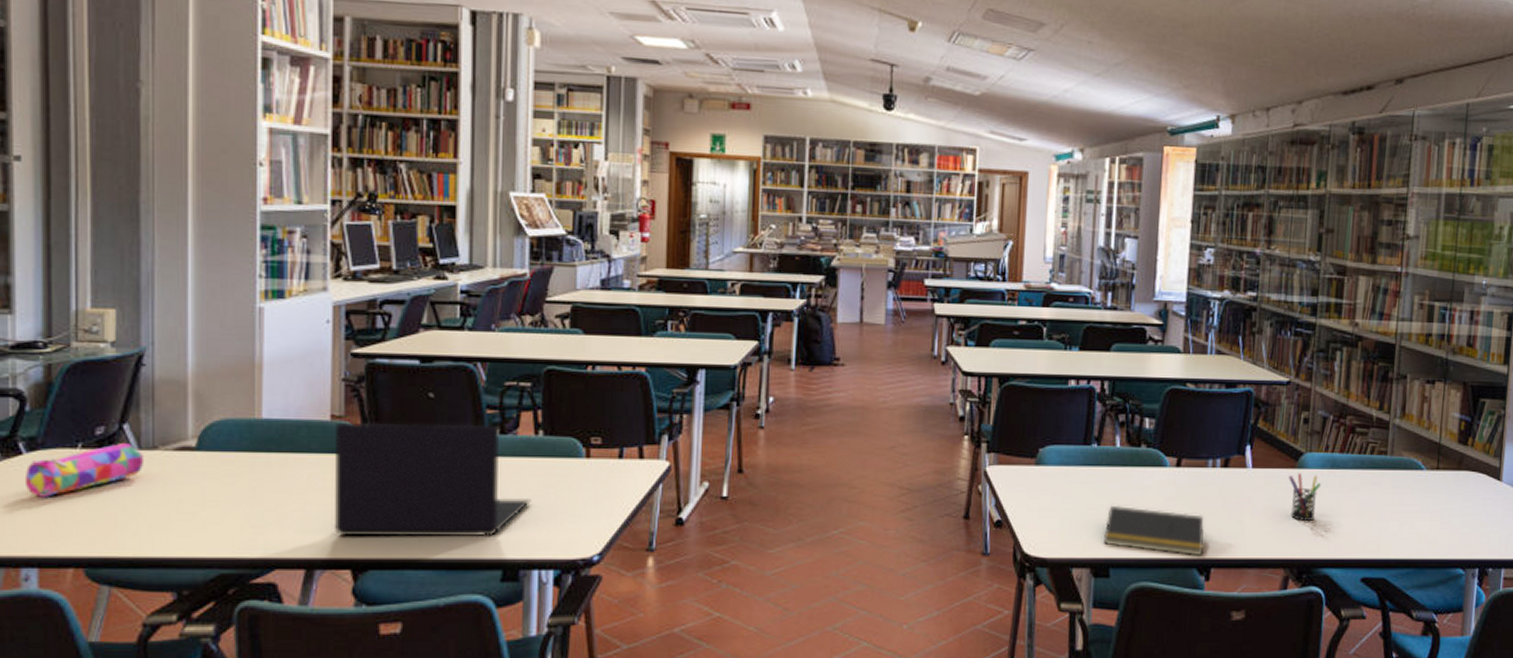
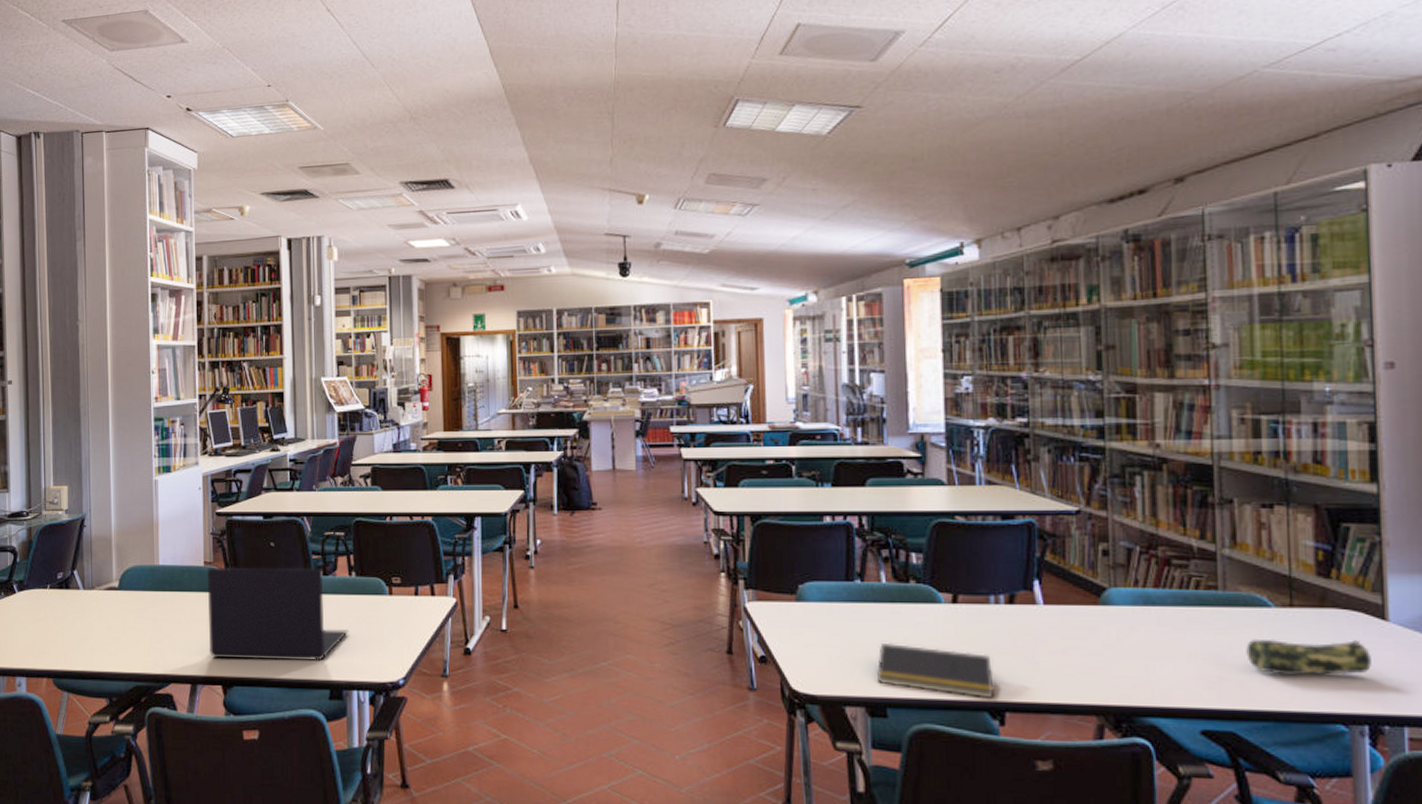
pencil case: present [24,443,145,497] -> none [17,585,87,625]
pen holder: present [1289,473,1321,521] -> none [1091,610,1133,663]
pencil case: none [1401,497,1487,528] -> present [1246,638,1372,676]

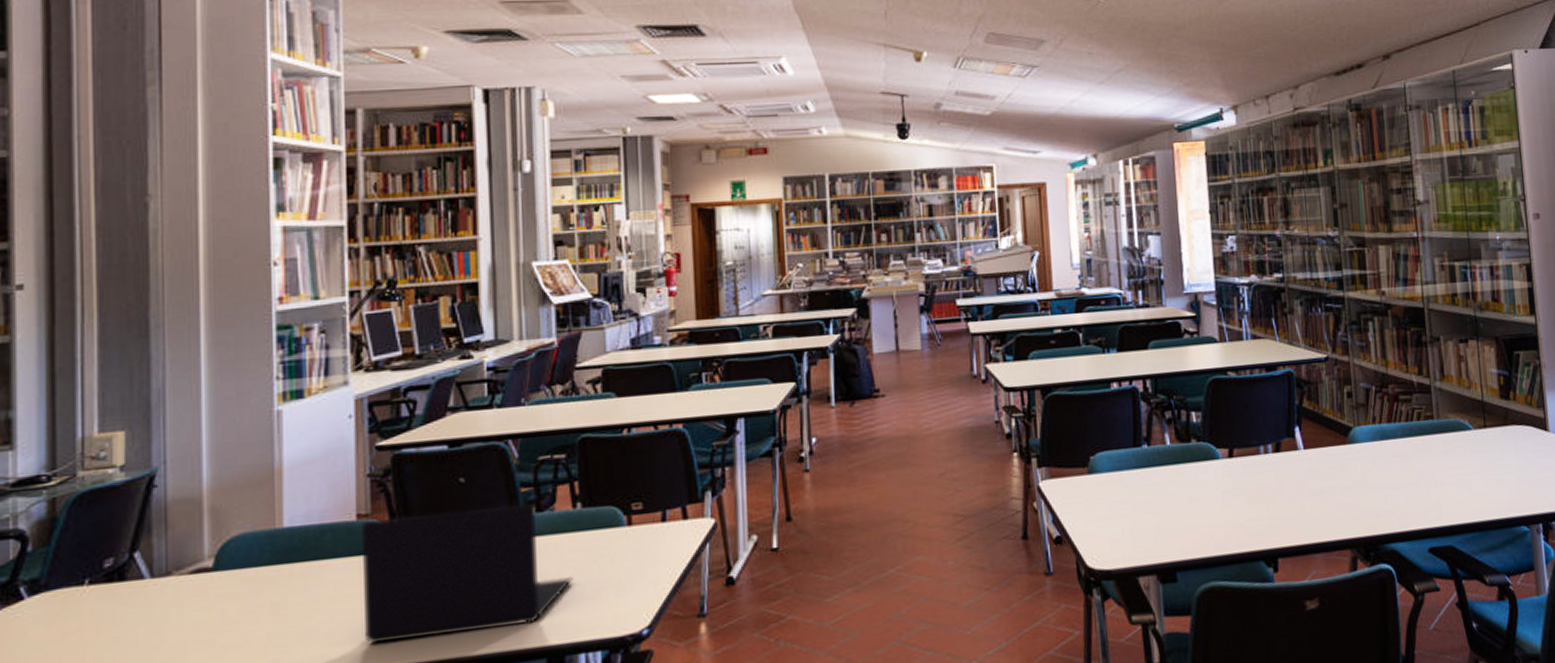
notepad: present [876,642,995,699] -> none [1165,503,1268,549]
pencil case: present [1246,638,1372,676] -> none [1456,450,1541,489]

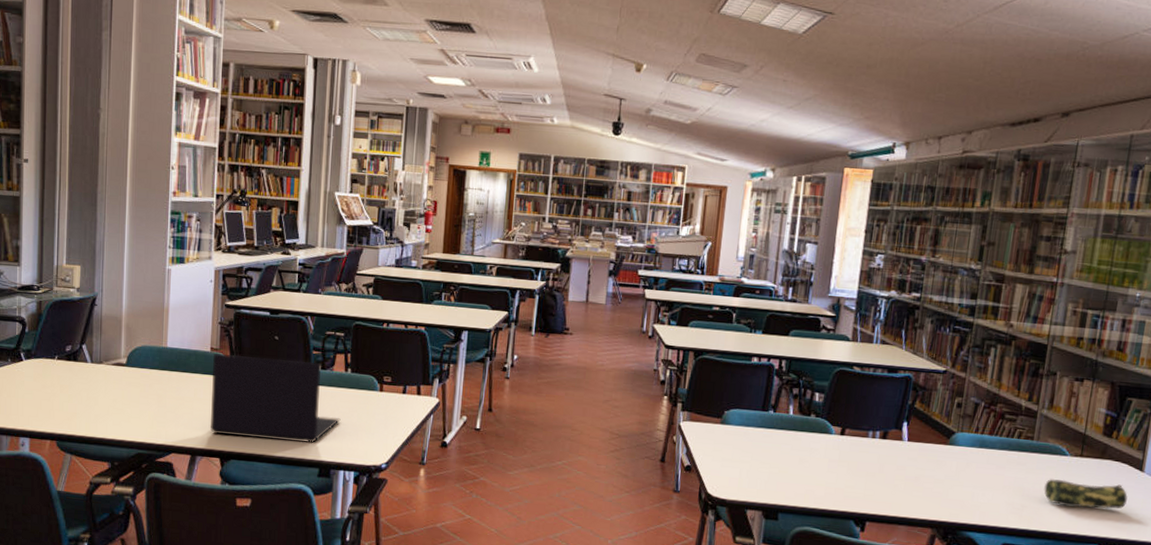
pencil case: none [1456,450,1541,489] -> present [1044,478,1128,509]

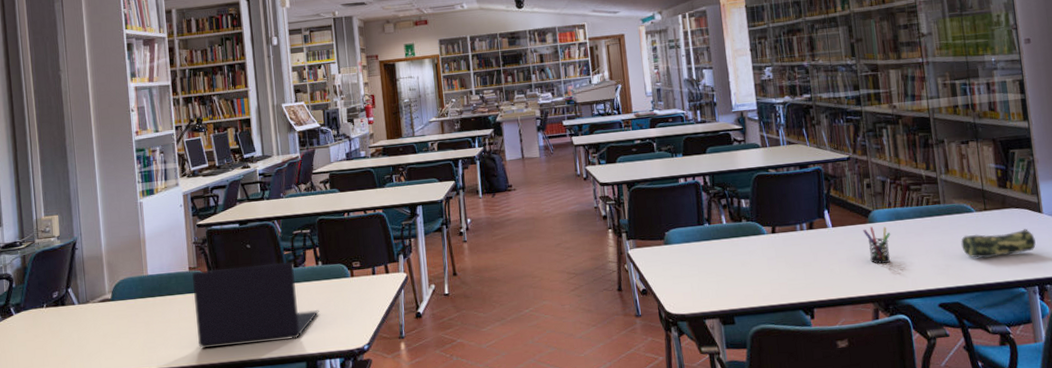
pen holder: none [940,449,969,491] -> present [863,226,891,264]

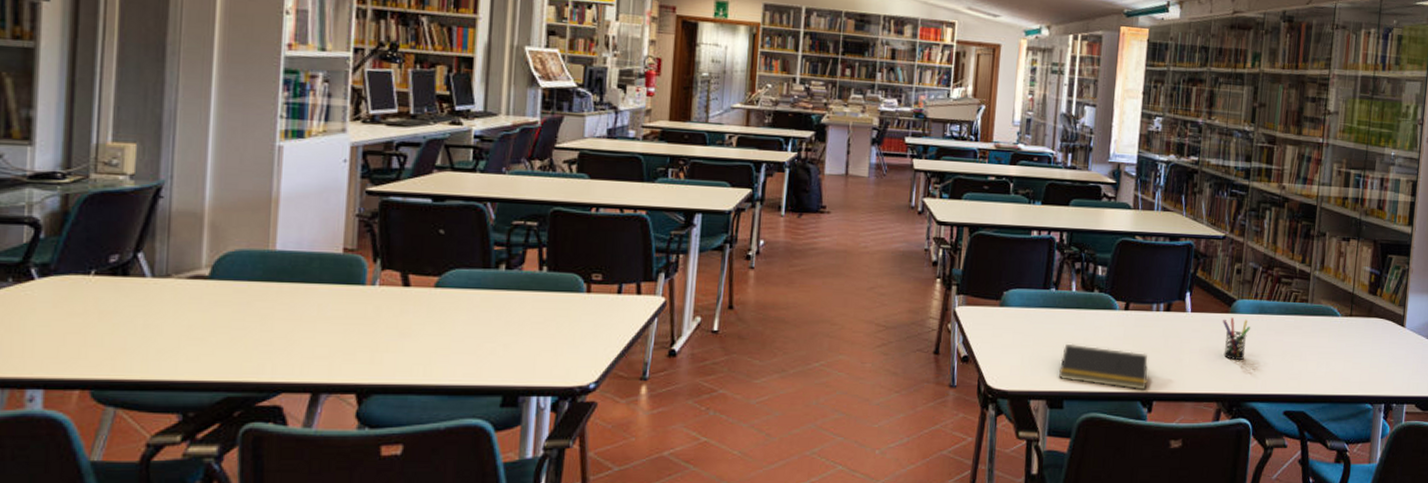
laptop: present [192,262,319,349] -> none [342,256,533,365]
notepad: none [724,267,806,301] -> present [1058,343,1149,390]
pencil case: present [961,228,1036,259] -> none [1319,340,1392,368]

